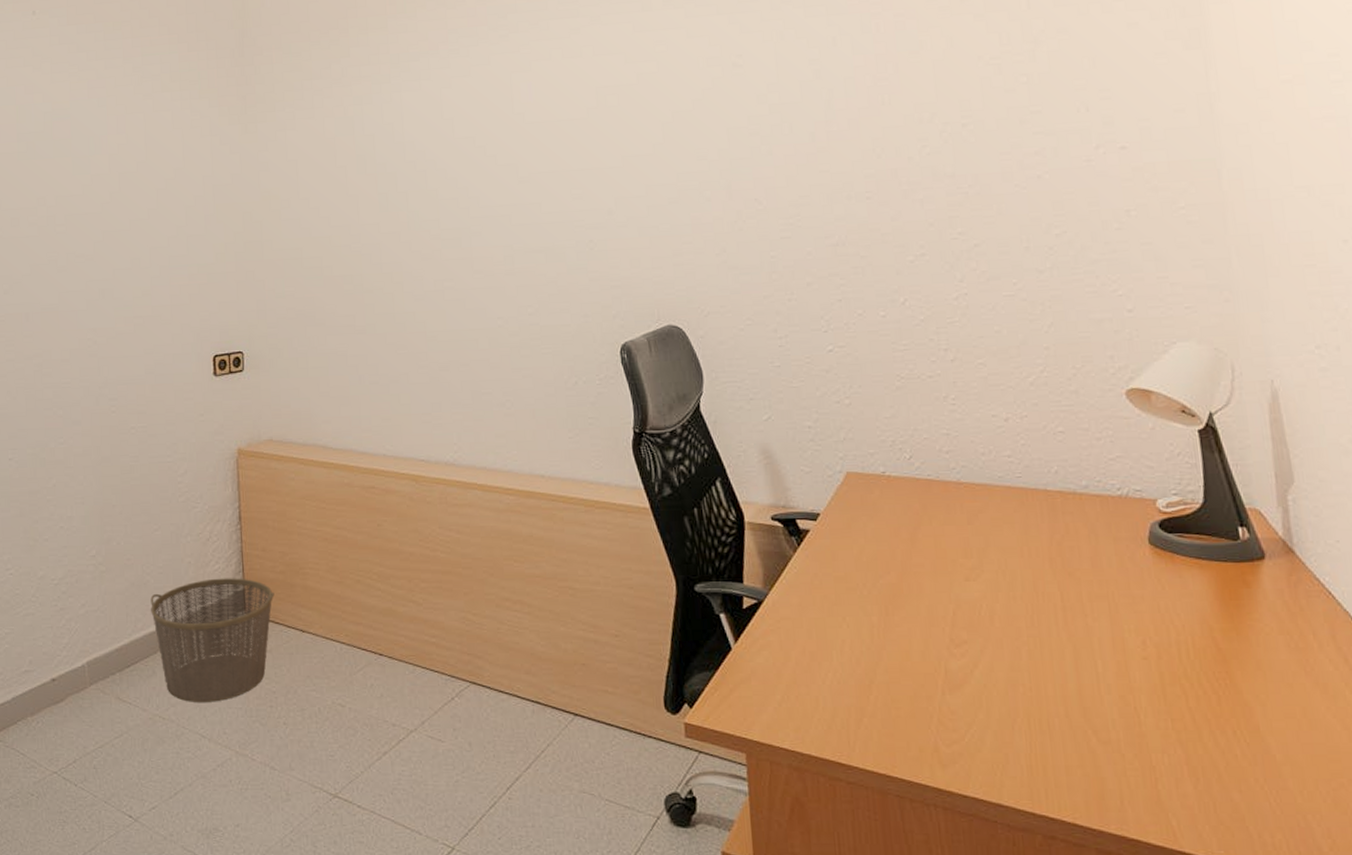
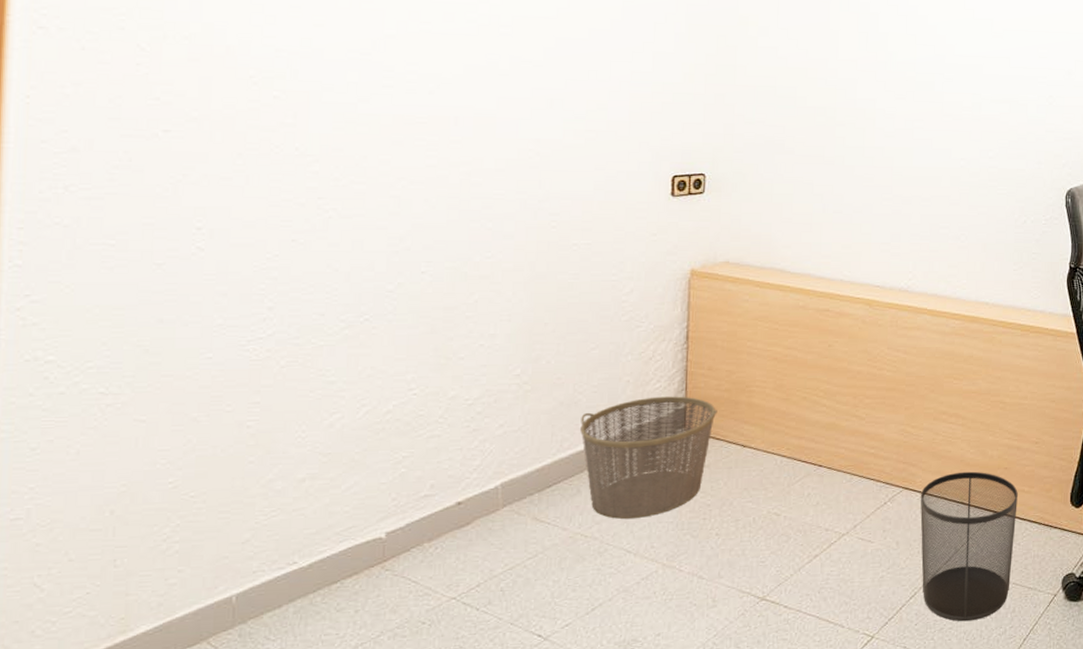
waste bin: none [489,666,603,840] -> present [920,471,1018,622]

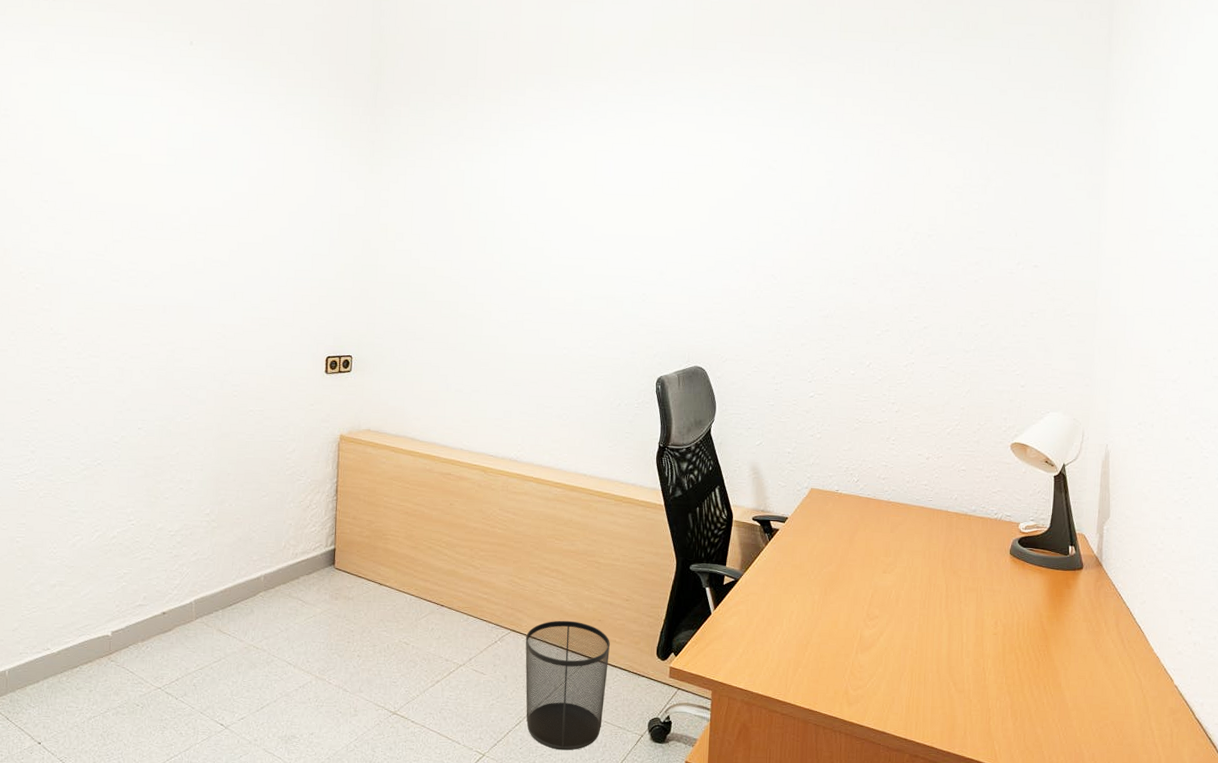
basket: present [580,396,718,519] -> none [254,538,360,637]

